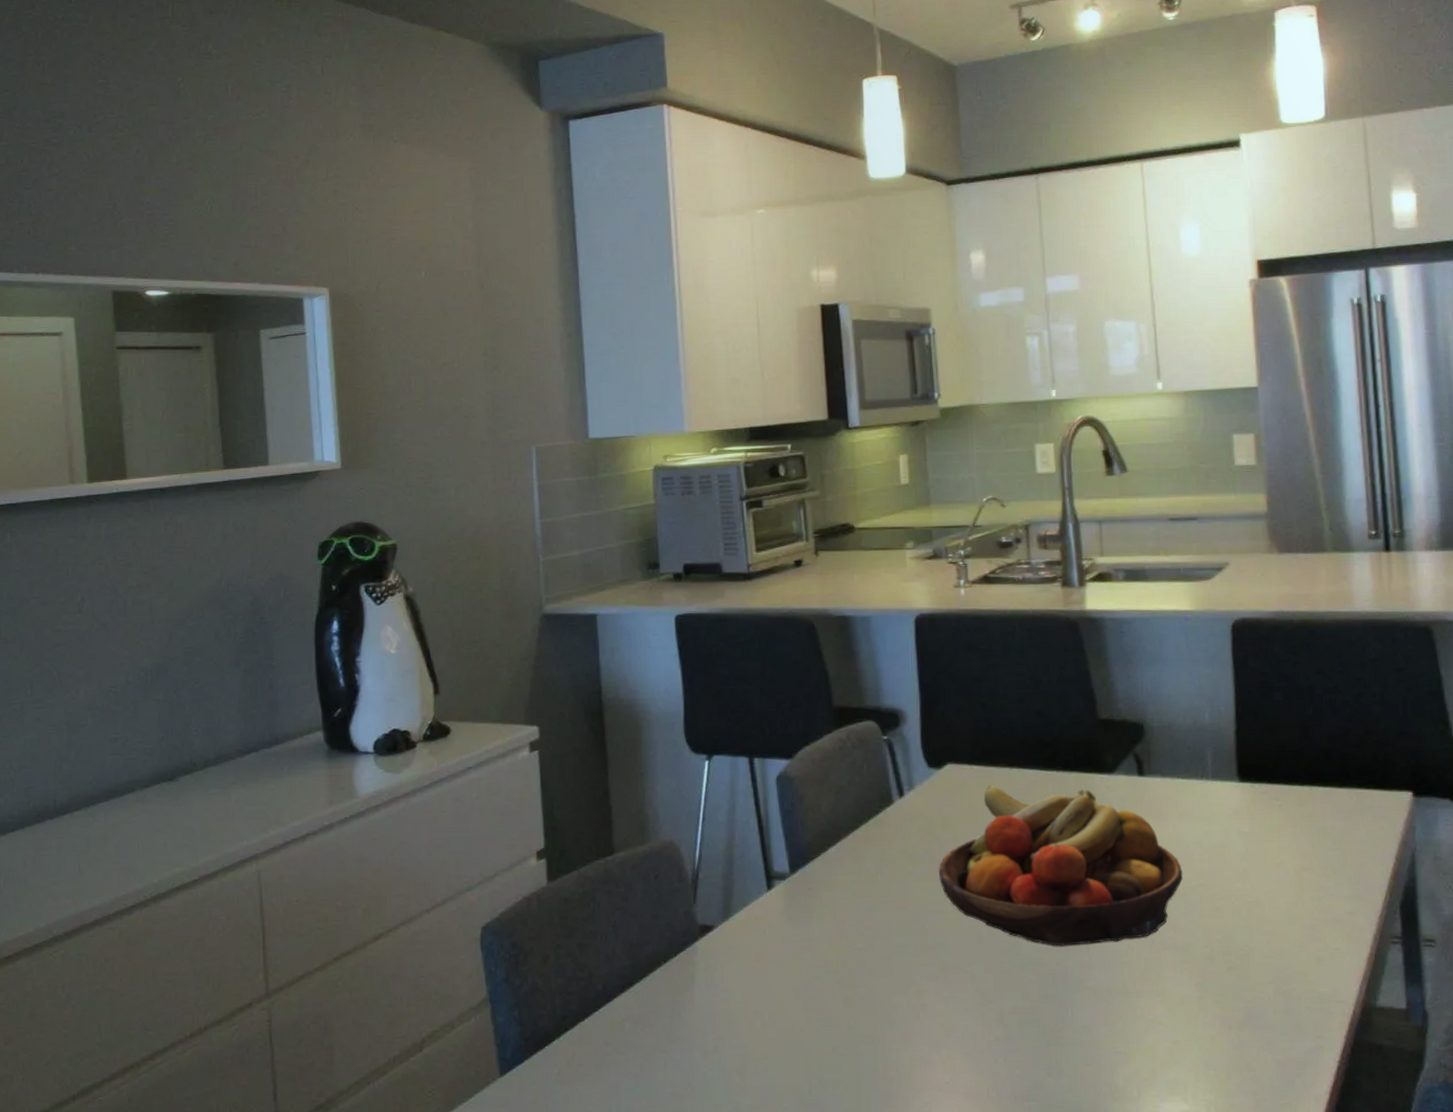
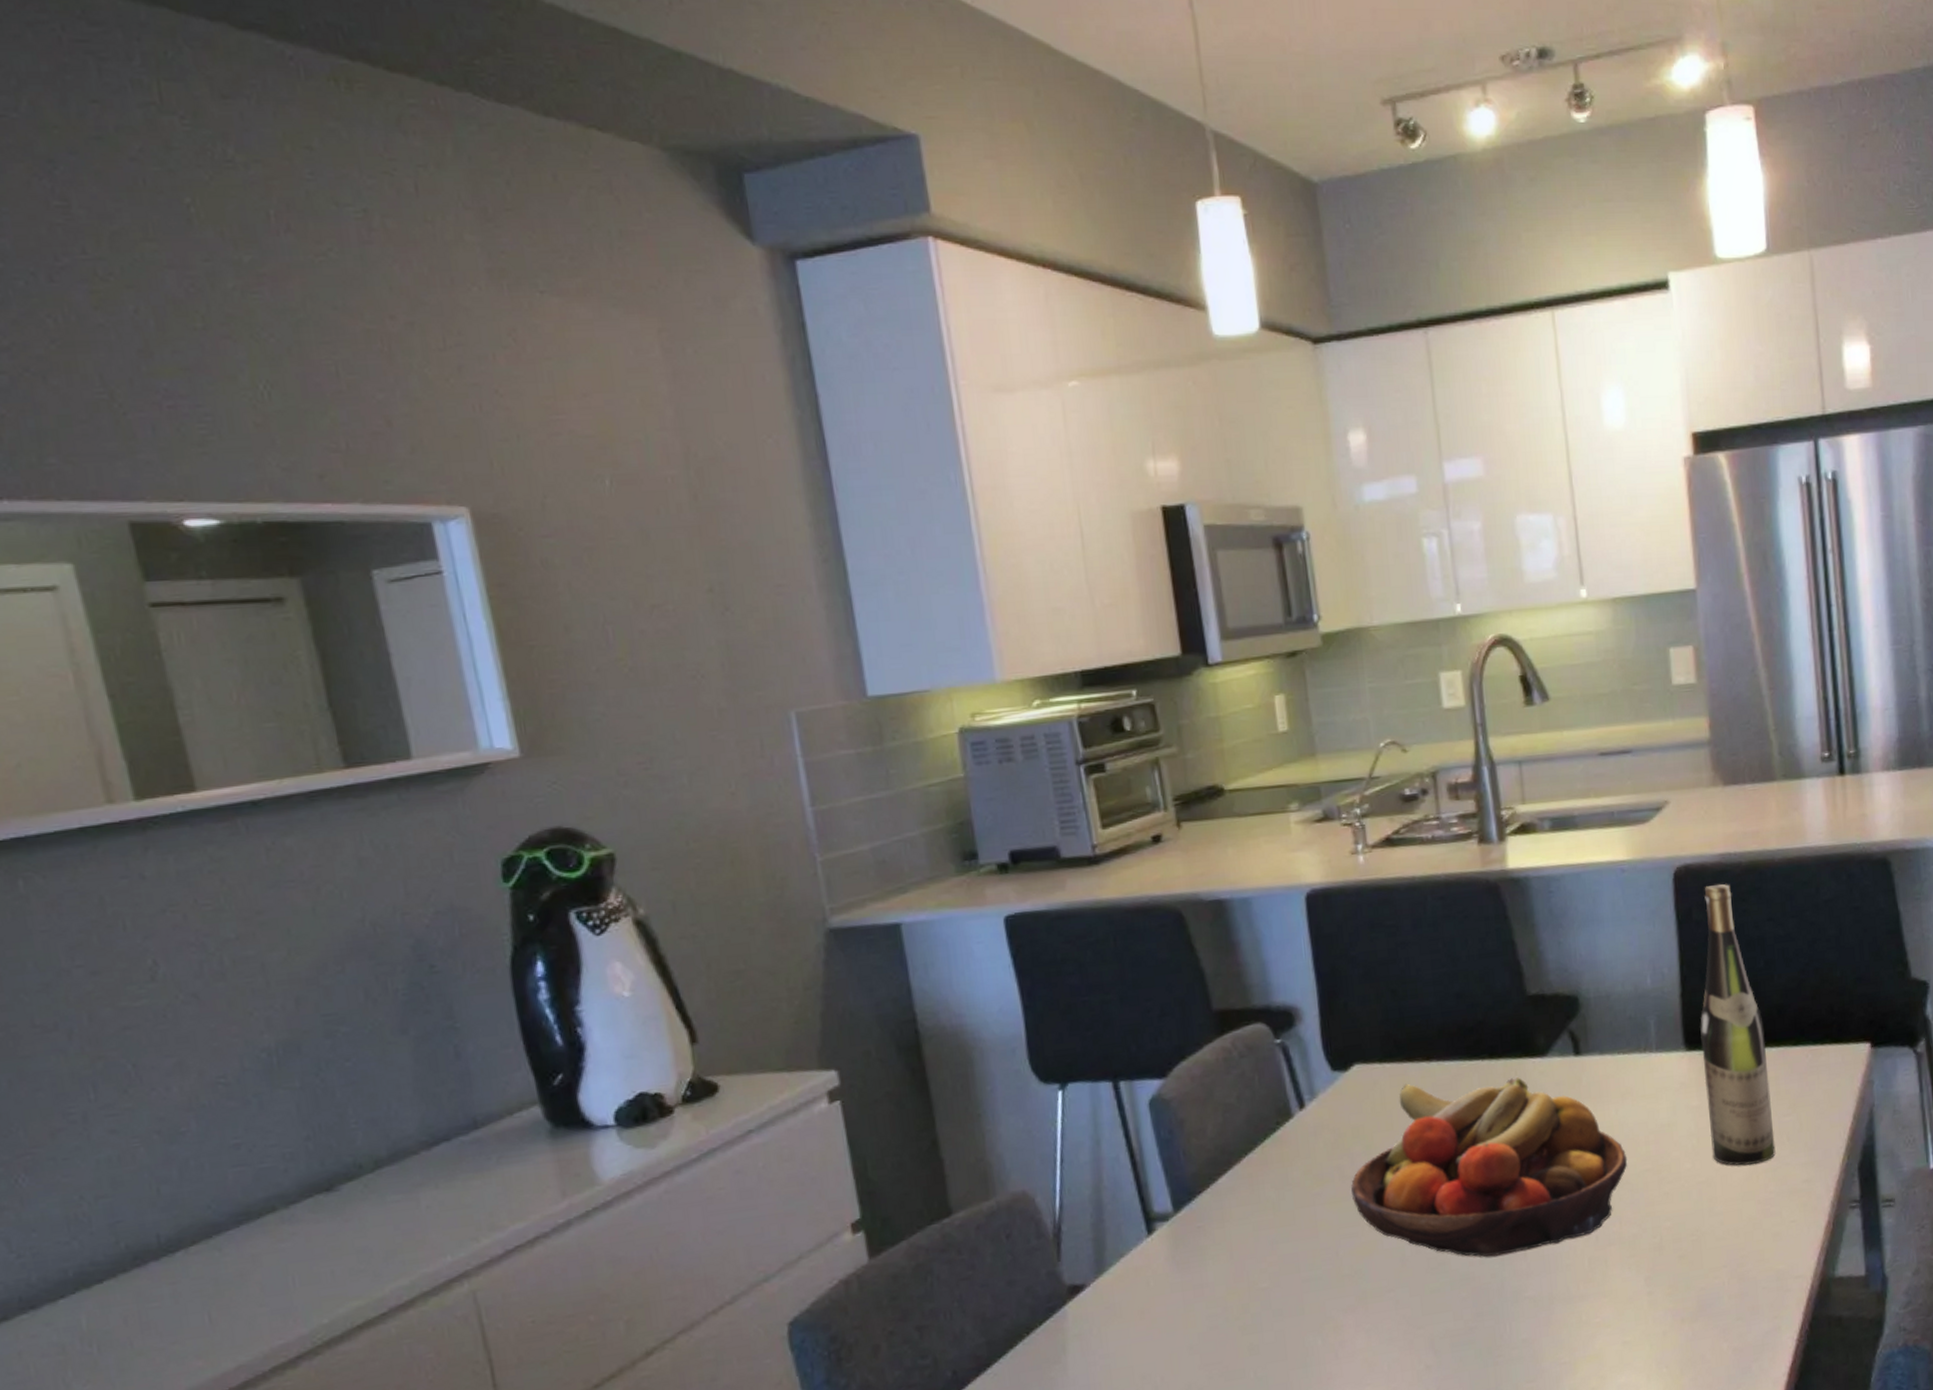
wine bottle: none [1252,637,1321,892] -> present [1700,884,1776,1166]

